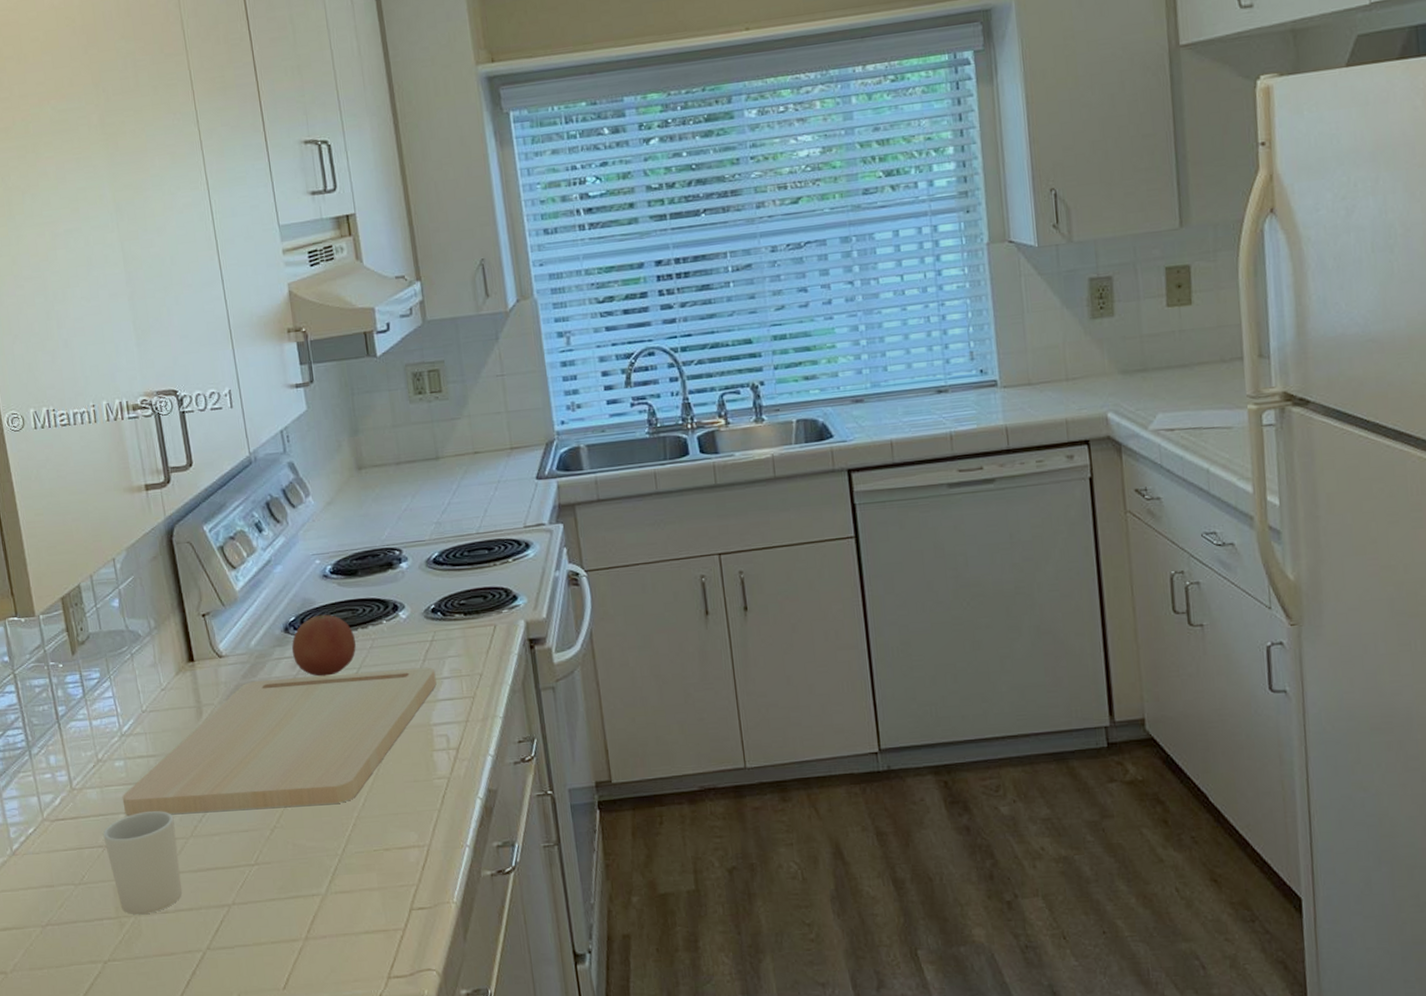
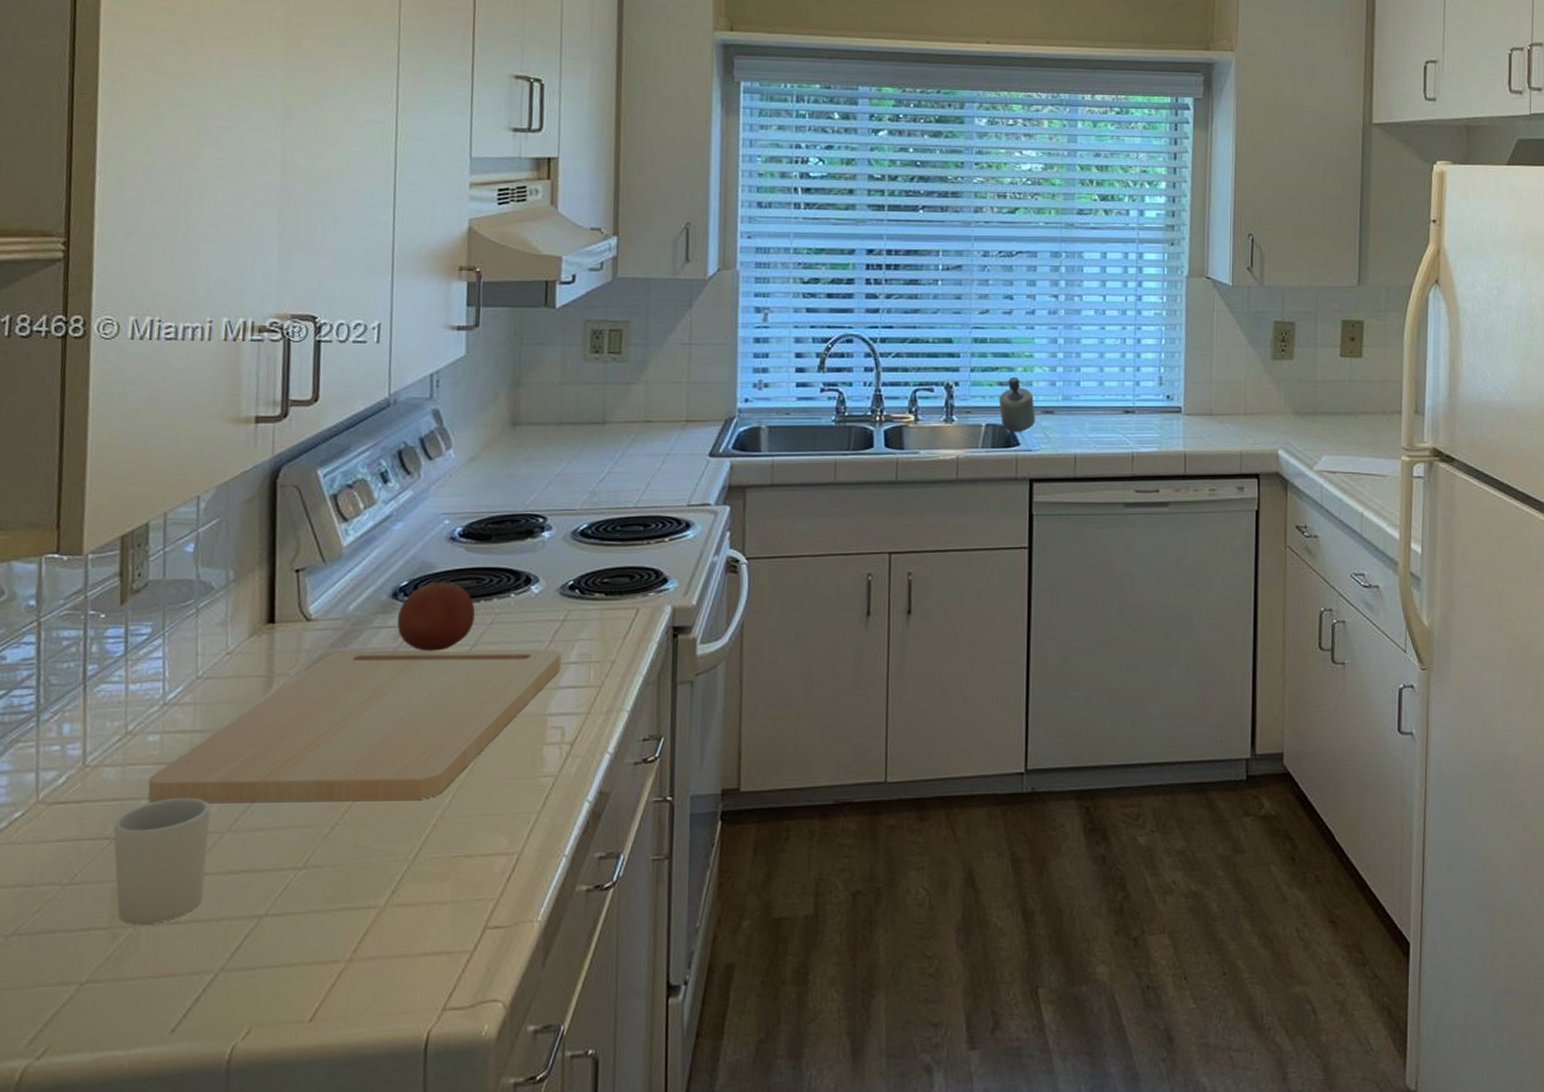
soap dispenser: none [806,369,847,425] -> present [998,376,1036,432]

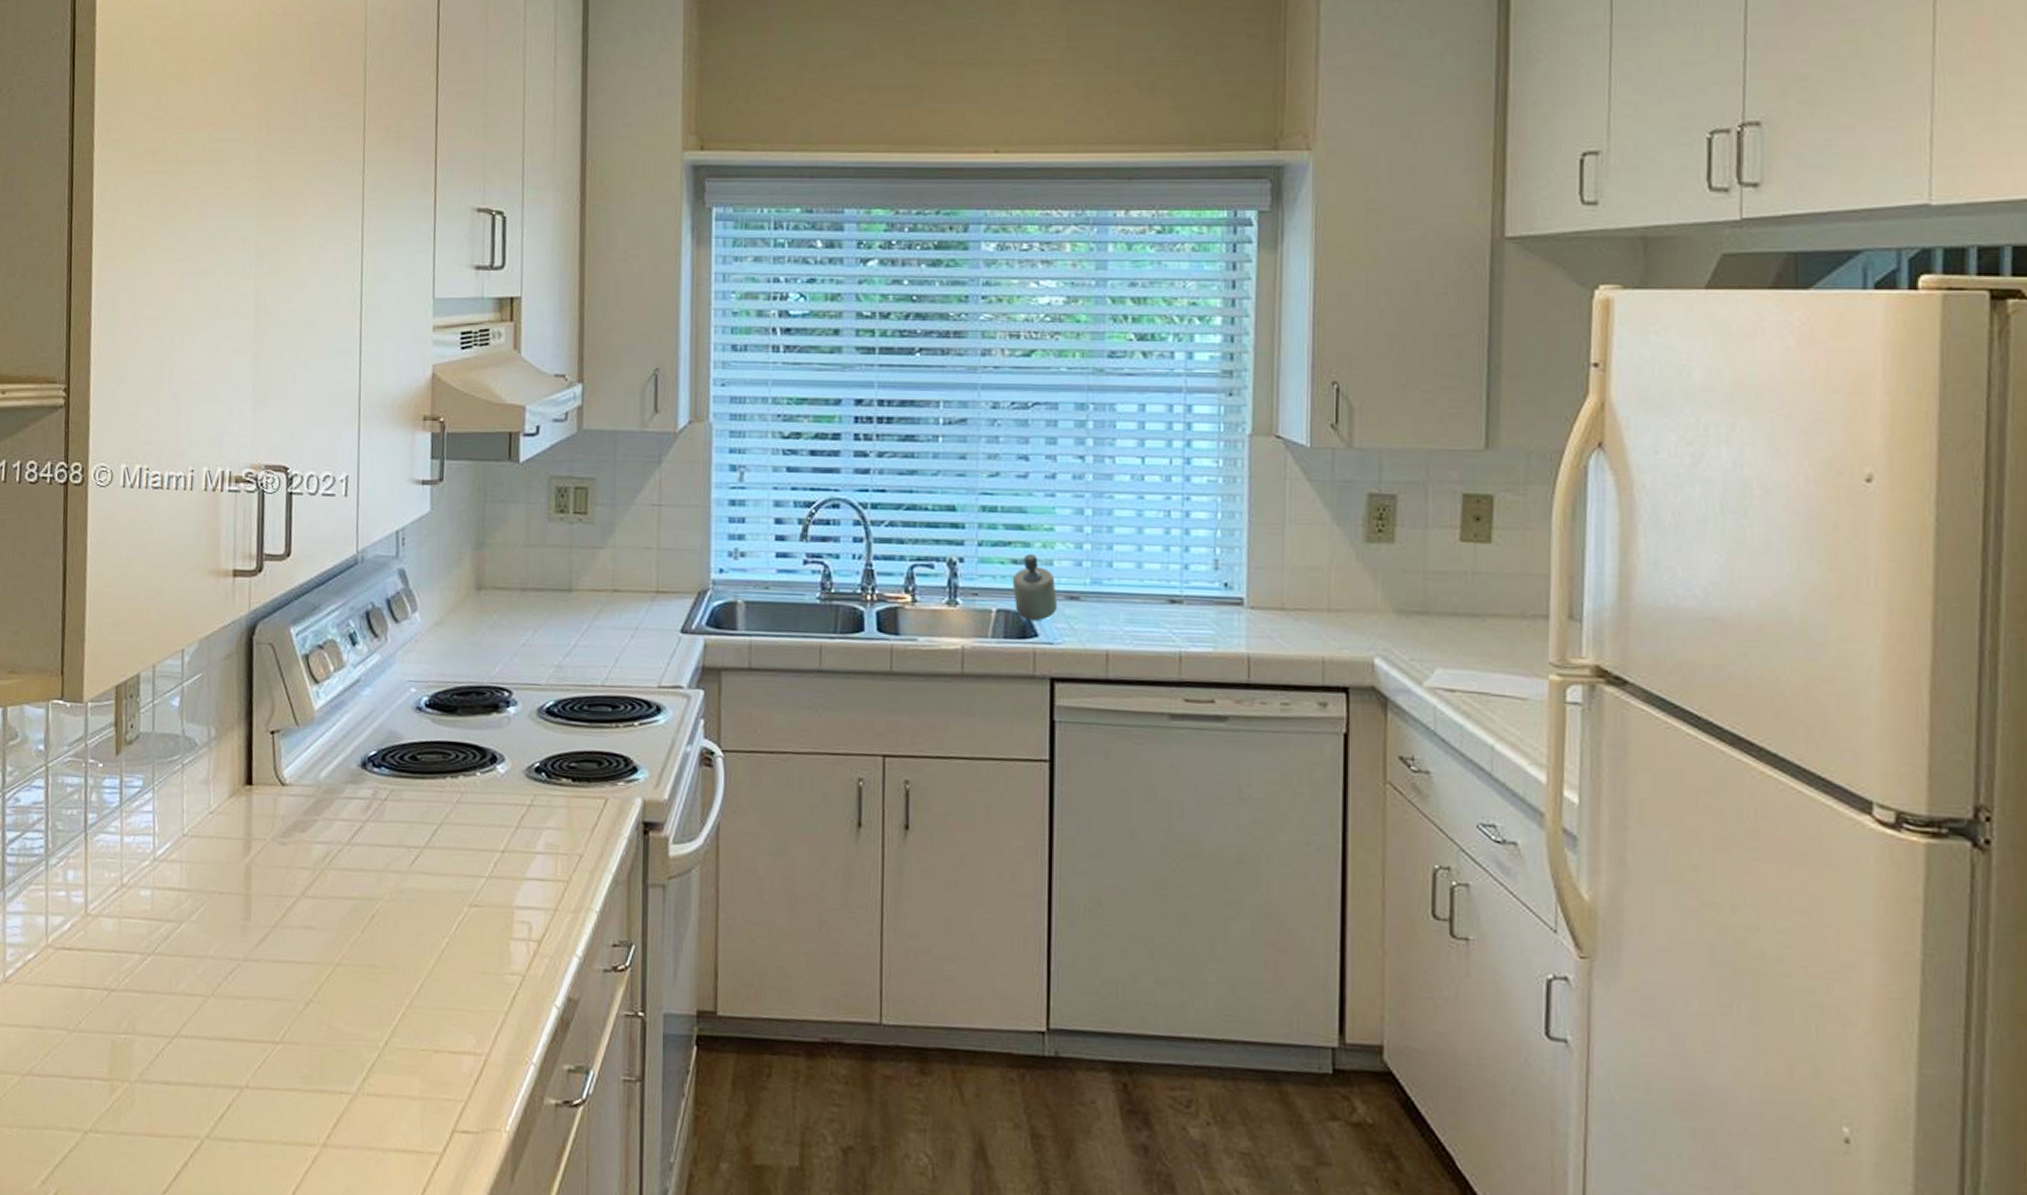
mug: present [112,798,210,925] -> none [111,955,196,1081]
cutting board: present [148,649,562,803] -> none [141,819,528,985]
fruit: present [397,581,475,651] -> none [366,753,441,828]

